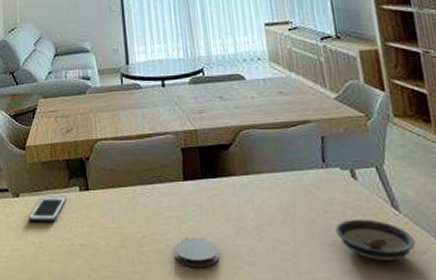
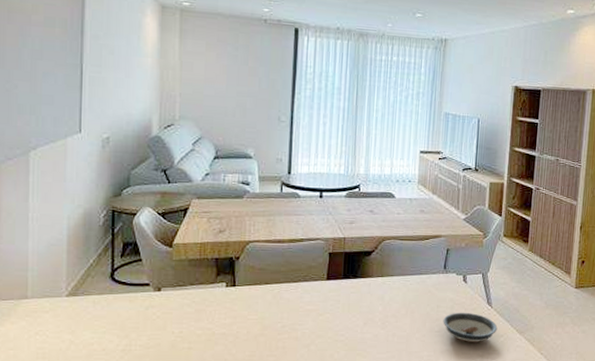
cell phone: present [28,196,67,223] -> none [169,291,211,315]
coaster: present [174,238,220,267] -> none [309,327,348,350]

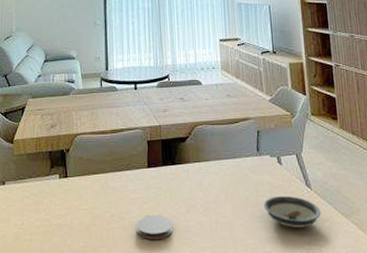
coaster: none [309,327,348,350] -> present [136,215,173,239]

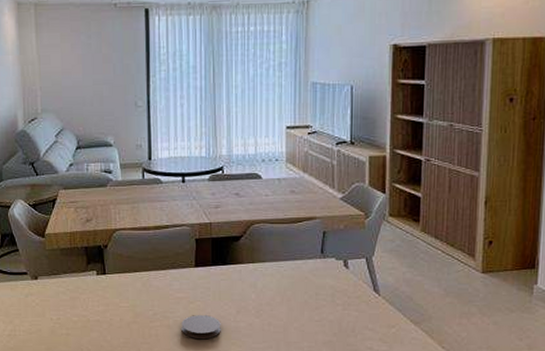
saucer: present [263,195,321,228] -> none [323,300,388,333]

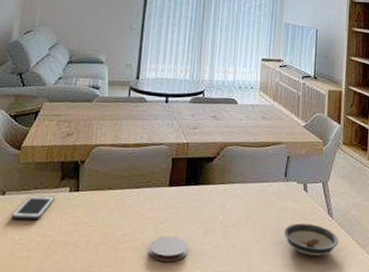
cell phone: none [46,279,84,302] -> present [11,195,55,220]
saucer: none [323,300,388,333] -> present [283,223,339,256]

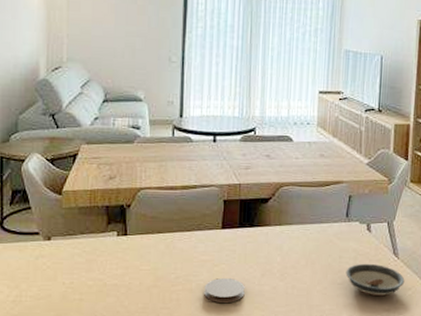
cell phone: present [11,195,55,220] -> none [59,240,102,265]

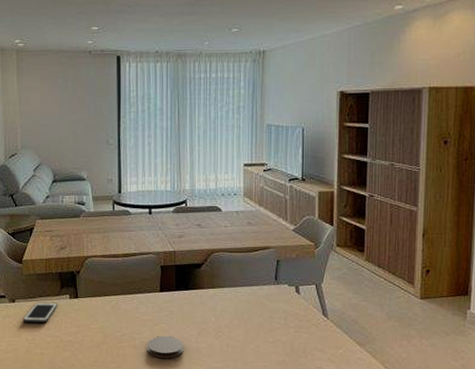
cell phone: none [59,240,102,265] -> present [22,302,58,324]
saucer: present [345,263,405,296] -> none [277,323,335,354]

